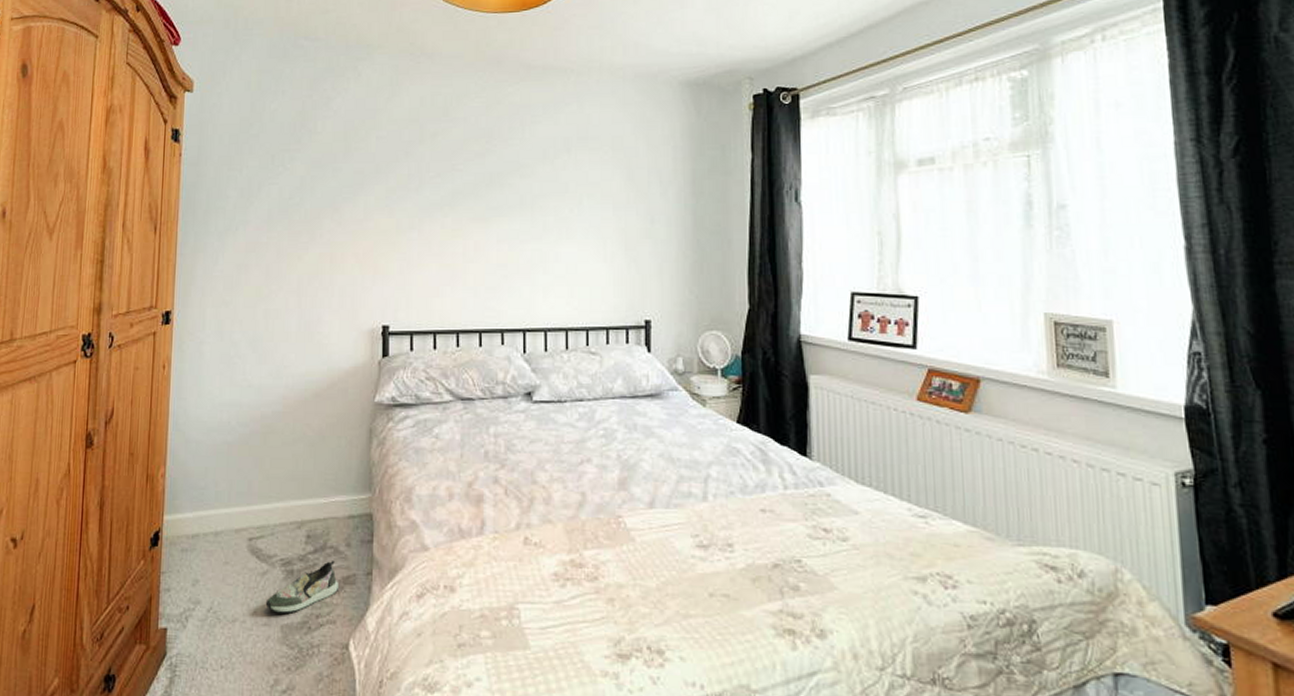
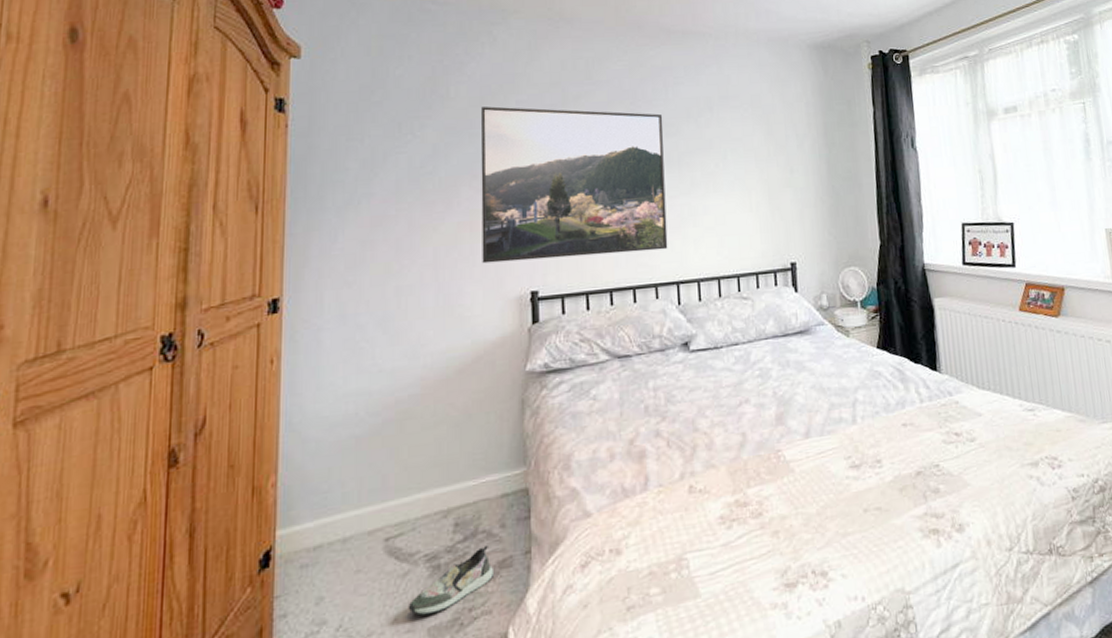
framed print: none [340,142,518,295] -> present [480,106,668,264]

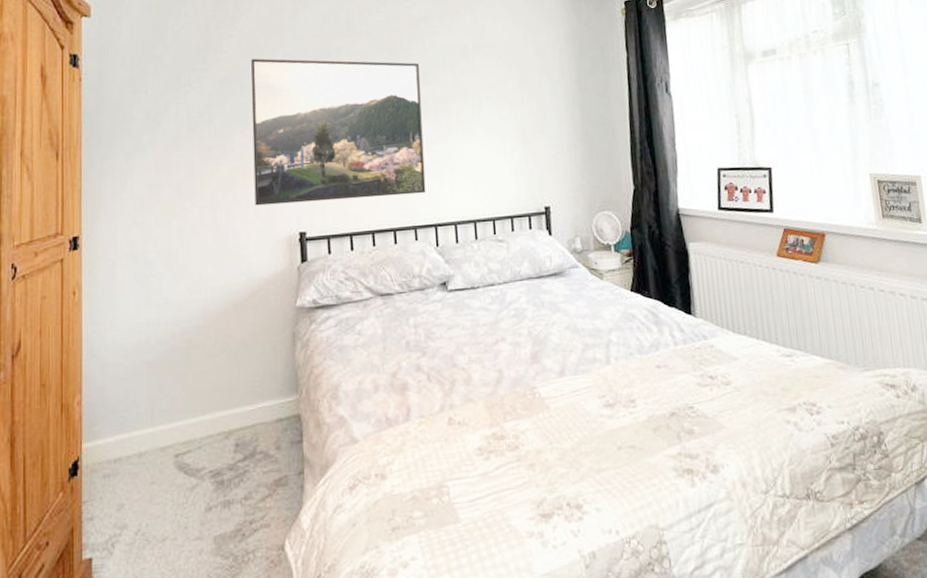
shoe: present [408,546,495,616] -> none [196,466,272,525]

